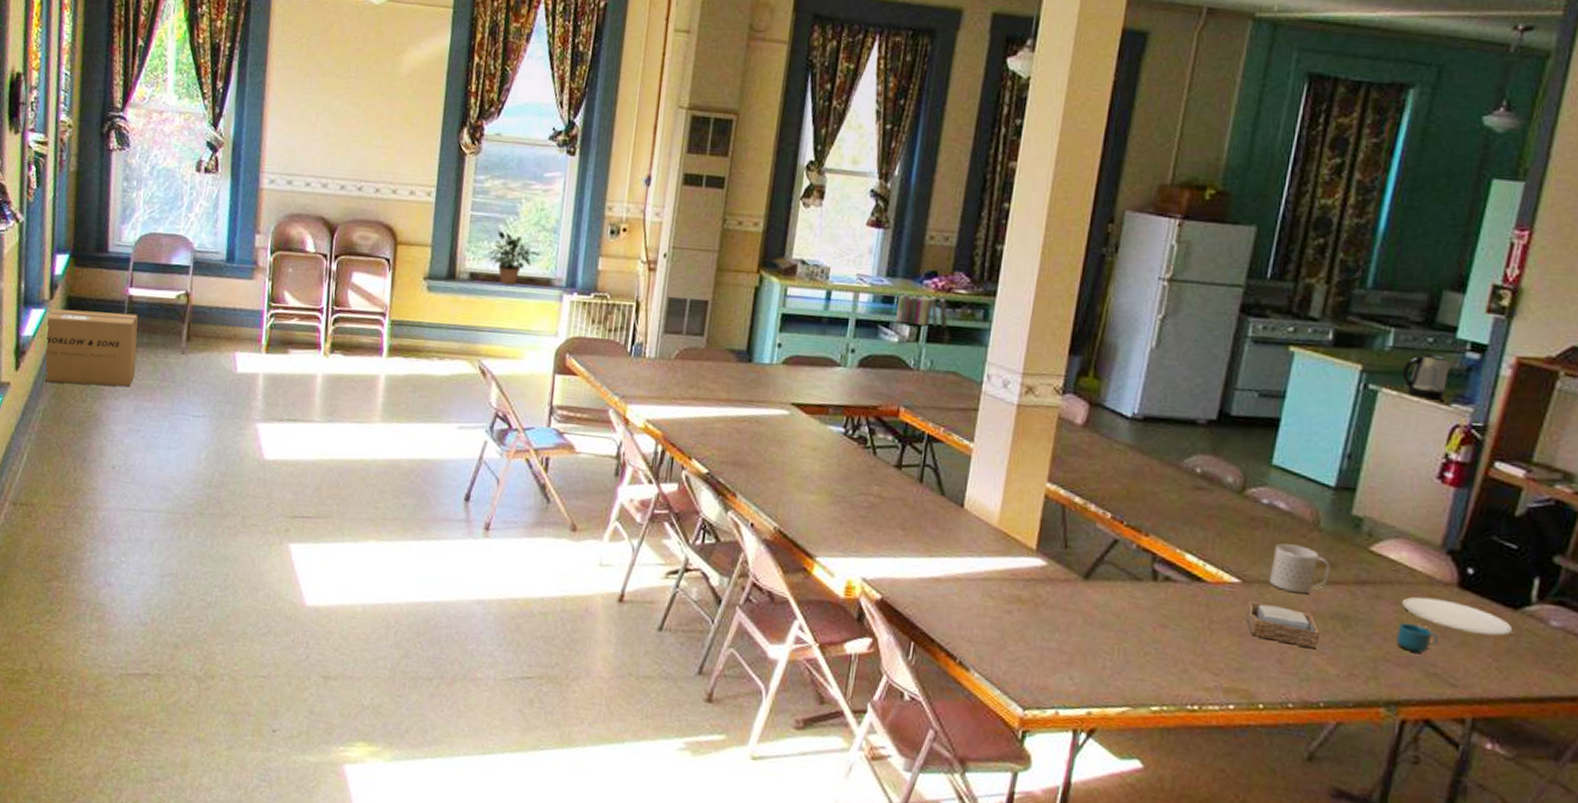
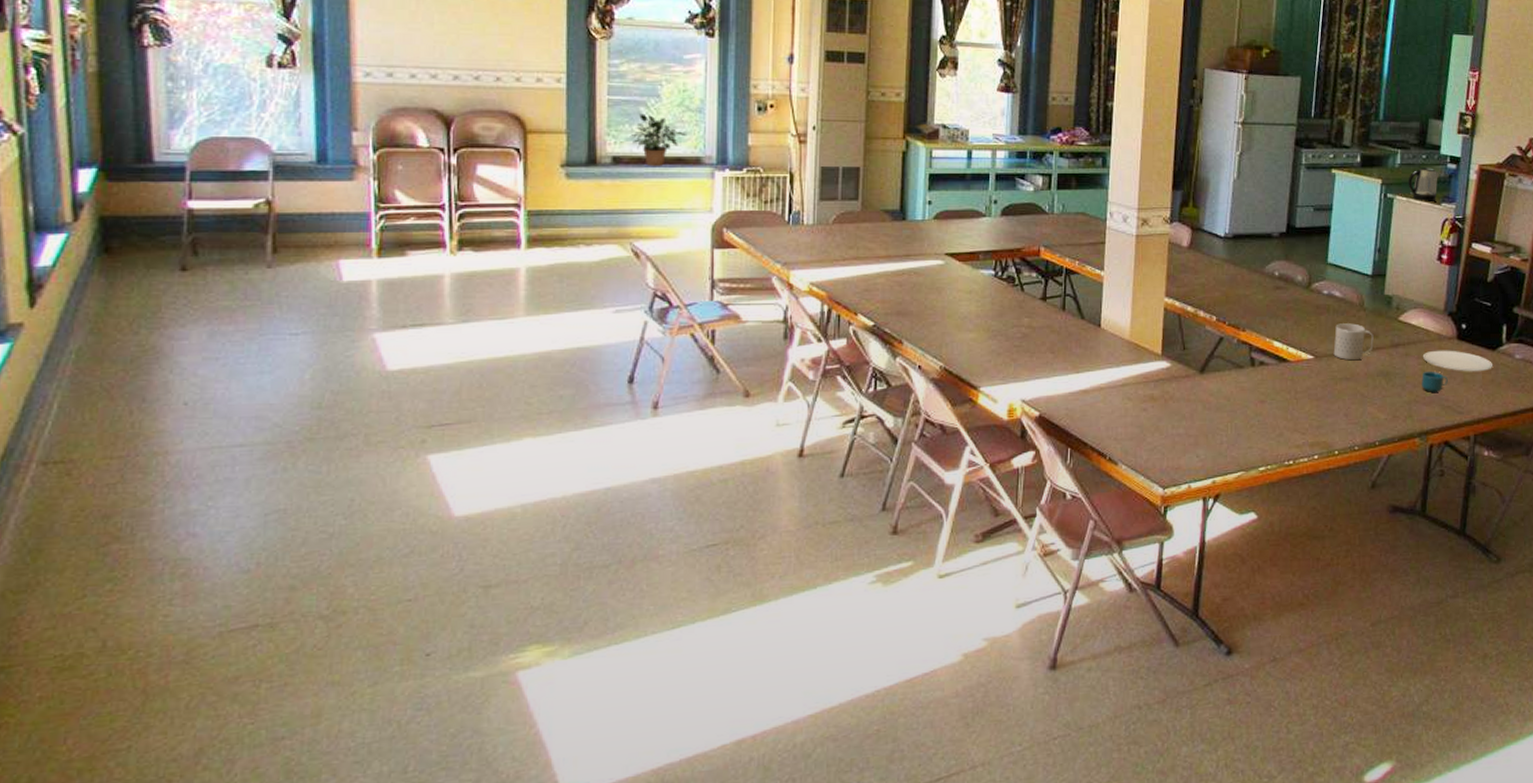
box: present [43,308,138,388] -> none [73,229,206,318]
books: present [895,293,948,329] -> none [1029,148,1073,176]
napkin holder: present [1246,601,1319,649] -> none [1320,372,1371,402]

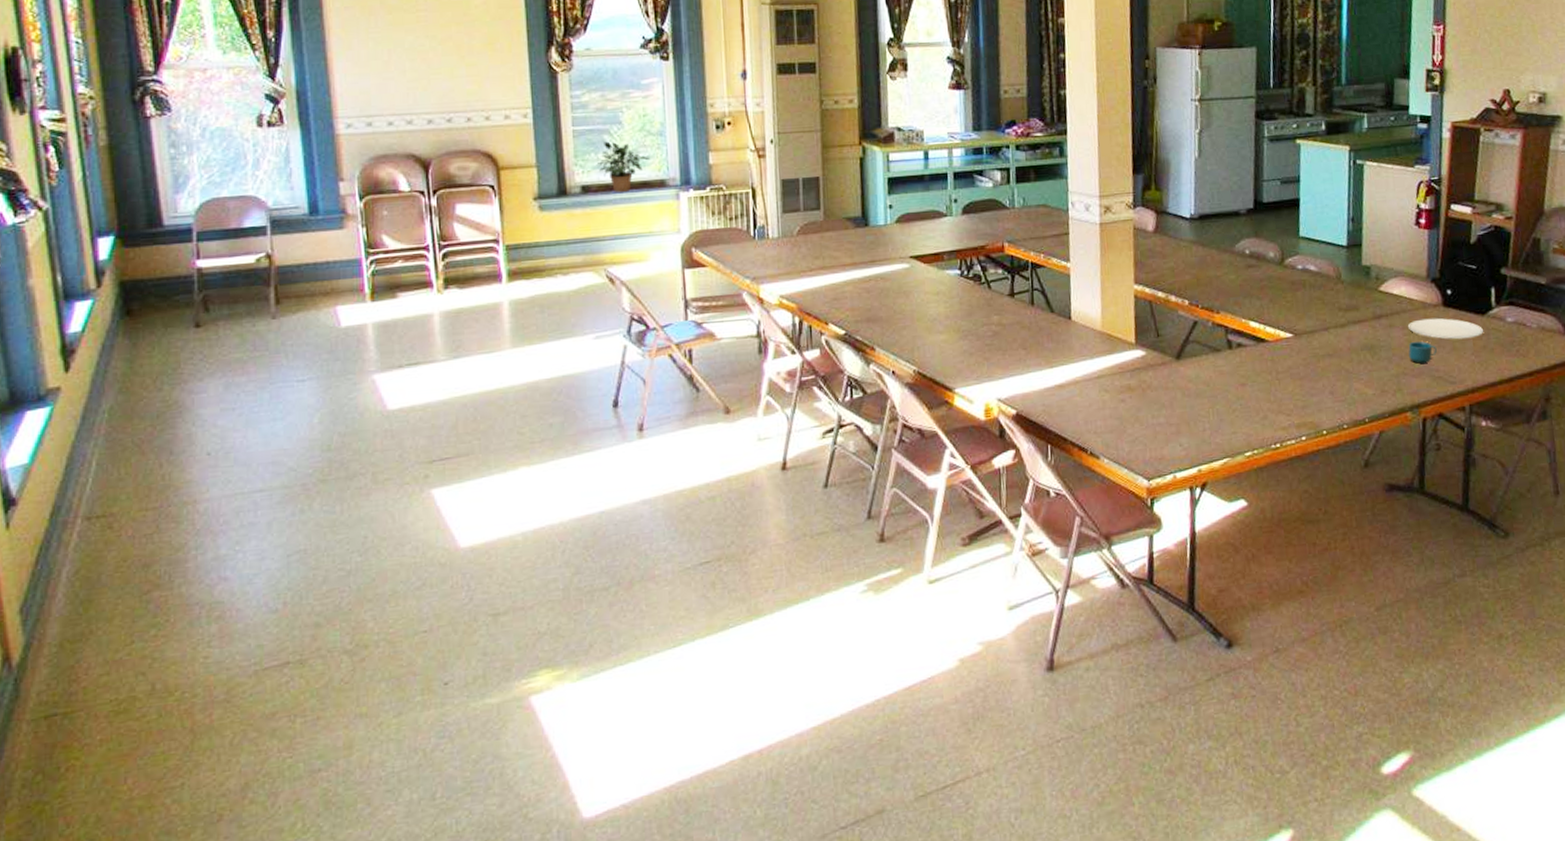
mug: present [1333,323,1374,361] -> none [1313,297,1355,336]
kettle: present [1408,167,1439,203] -> none [1377,129,1410,166]

